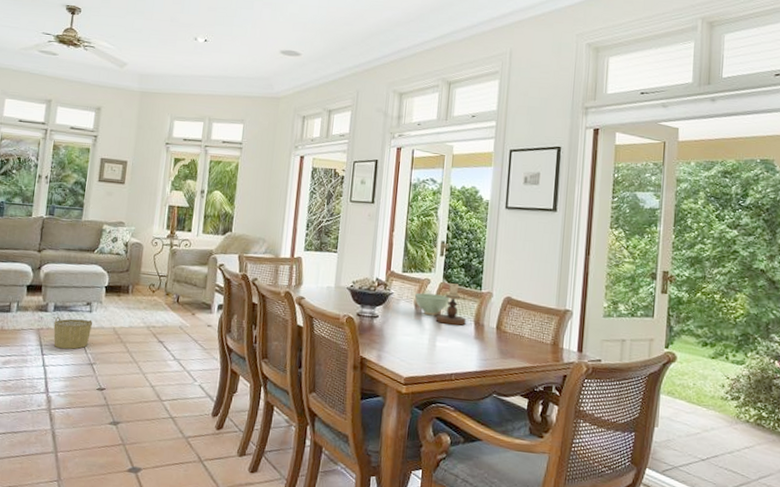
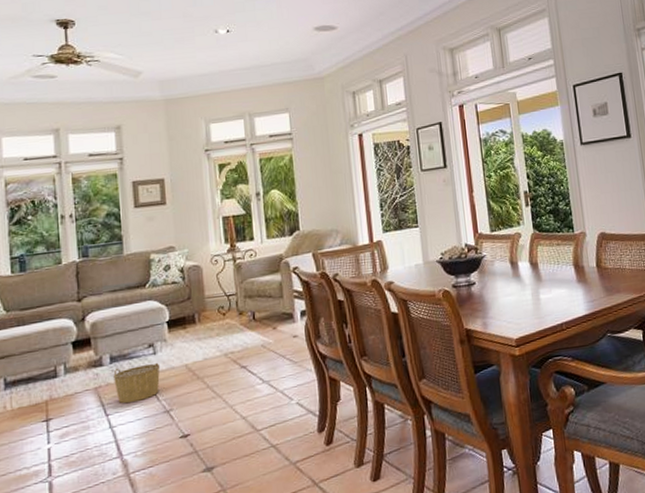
bowl: present [414,292,450,315] -> none [507,245,544,270]
candlestick: present [436,283,466,326] -> none [535,231,566,275]

